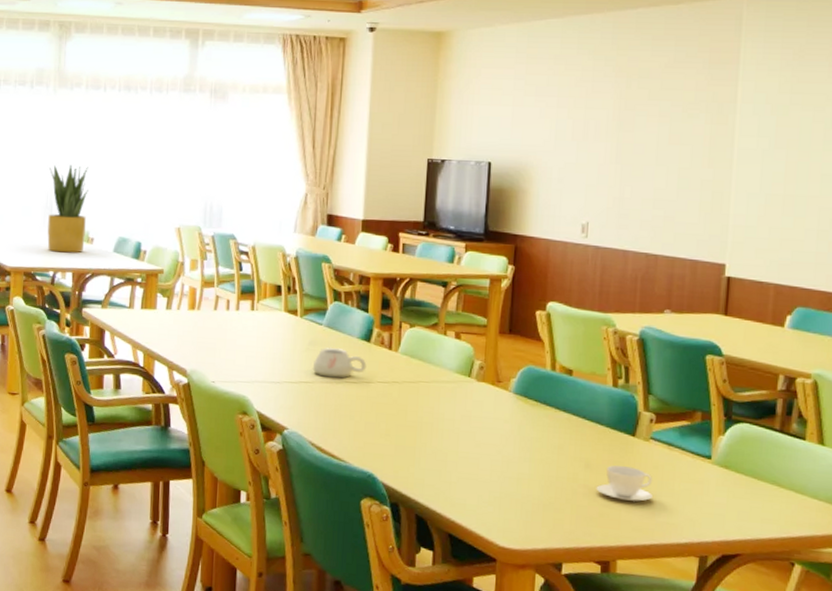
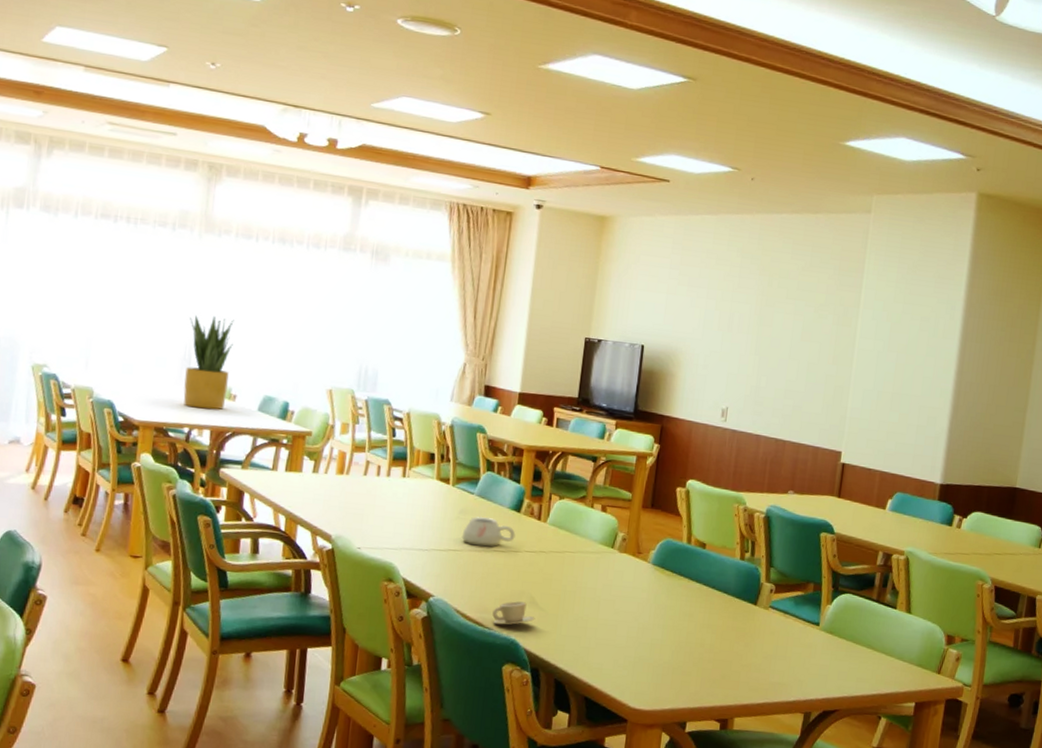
cup: none [348,433,392,458] -> present [492,601,535,625]
teacup: present [596,465,652,501] -> none [720,631,769,664]

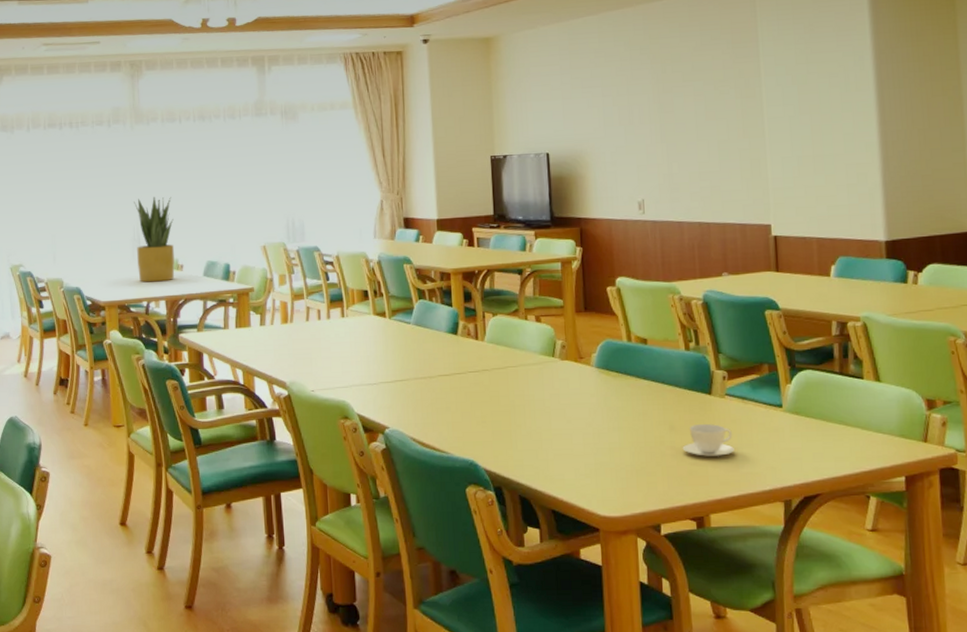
cup: present [461,516,516,547] -> none [405,343,457,373]
cup: present [492,601,535,625] -> none [447,422,490,448]
teacup: none [720,631,769,664] -> present [682,424,734,456]

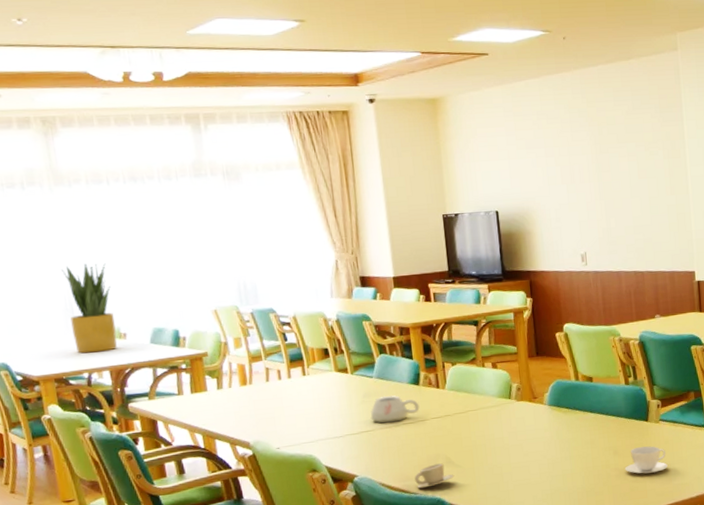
cup: none [405,343,457,373] -> present [370,395,420,423]
cup: none [447,422,490,448] -> present [414,463,455,489]

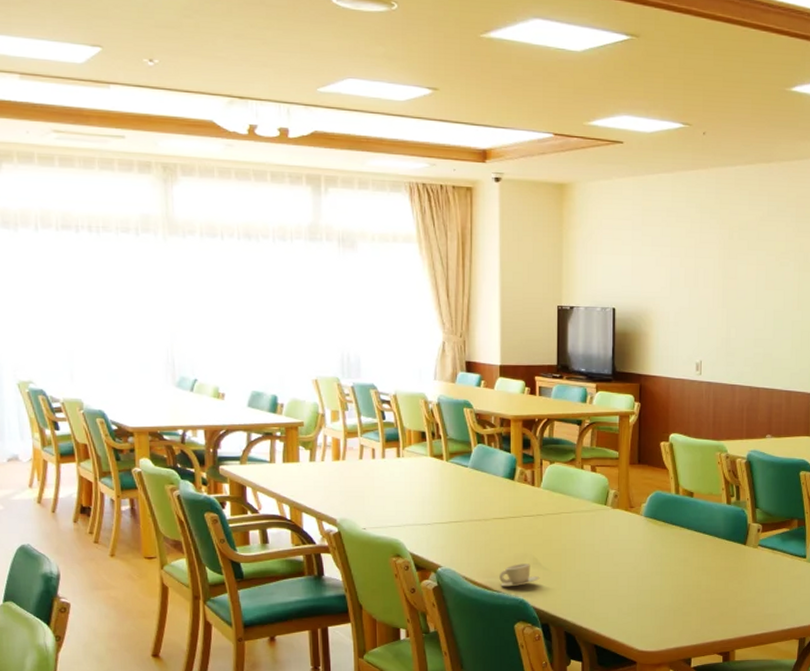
planter: present [61,263,118,354] -> none [167,318,215,410]
cup: present [370,395,420,423] -> none [461,487,512,516]
teacup: present [624,446,668,474] -> none [716,571,761,599]

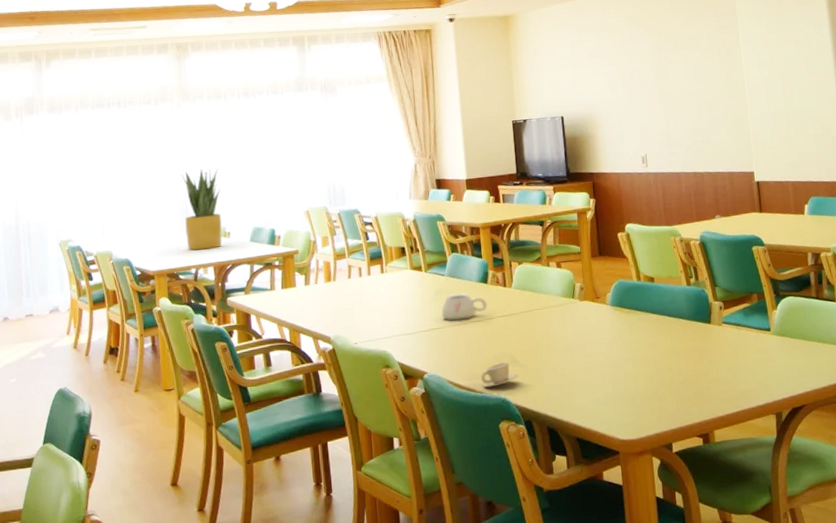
planter: none [167,318,215,410] -> present [181,169,222,251]
cup: none [461,487,512,516] -> present [441,293,487,321]

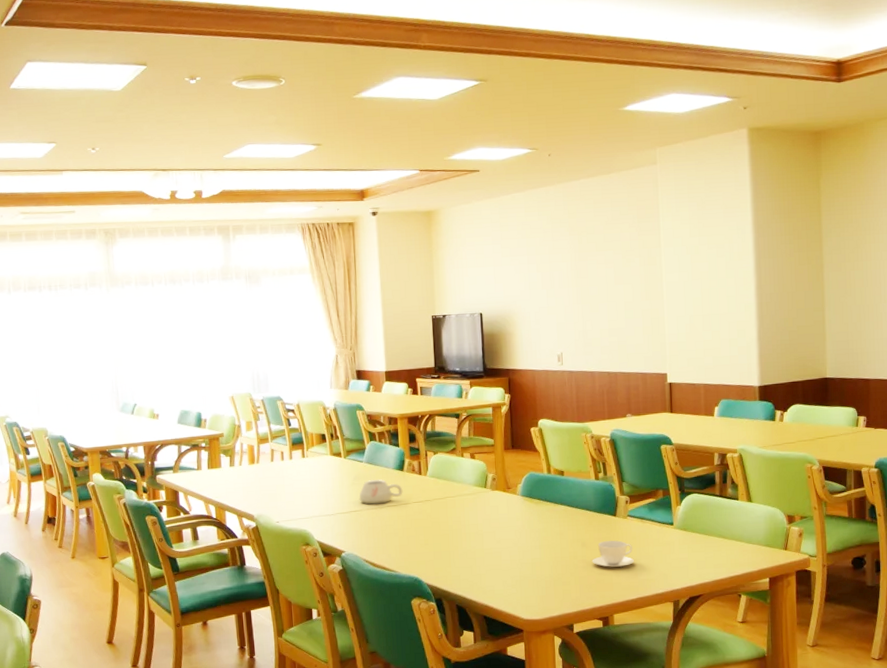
planter: present [181,169,222,251] -> none [111,353,151,430]
cup: present [481,362,519,388] -> none [395,545,431,567]
teacup: none [688,349,732,379] -> present [592,540,634,567]

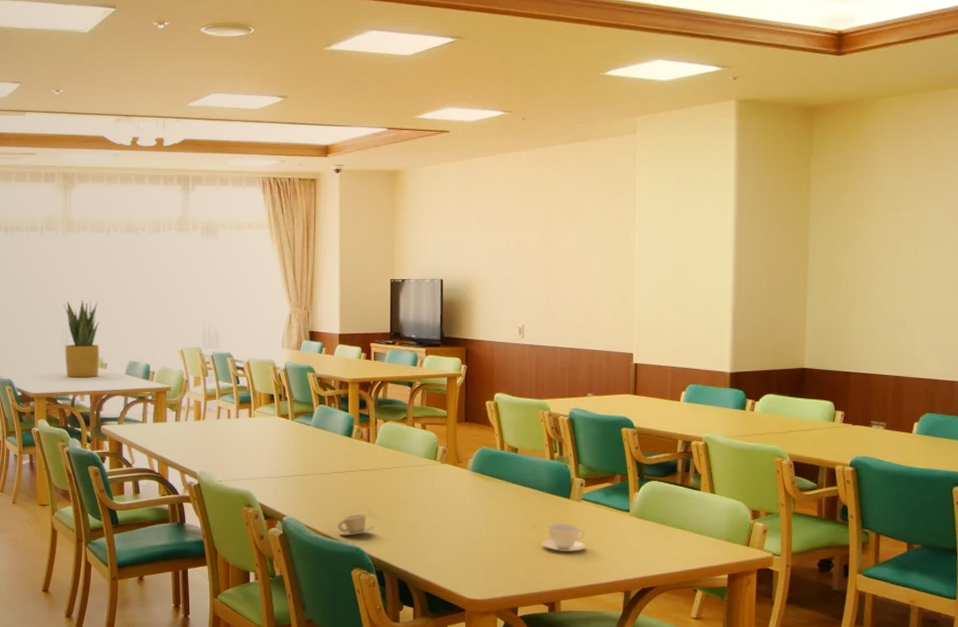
planter: none [111,353,151,430] -> present [63,300,100,378]
cup: present [359,479,403,505] -> none [304,444,350,470]
cup: none [395,545,431,567] -> present [338,514,375,536]

